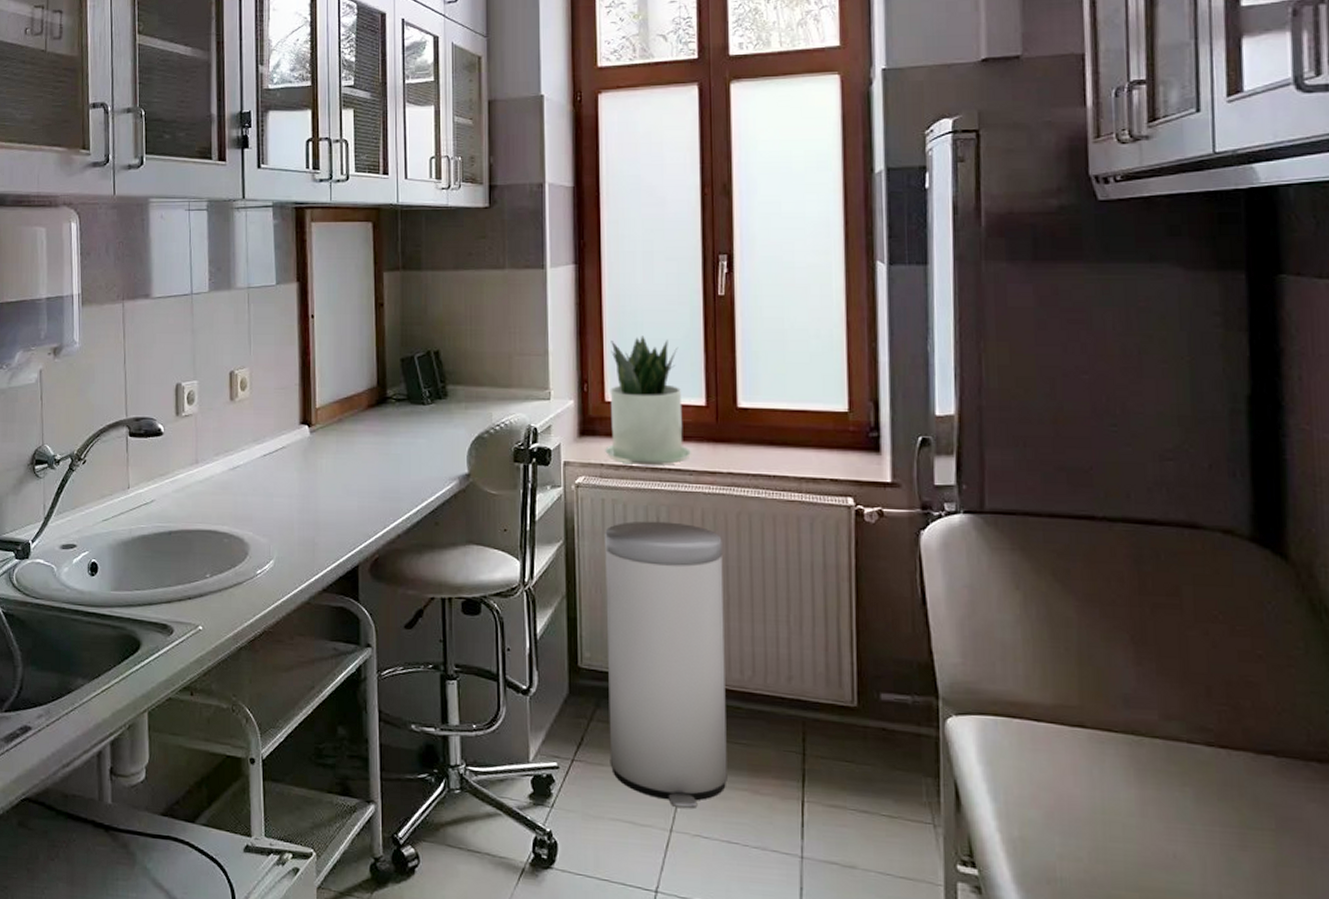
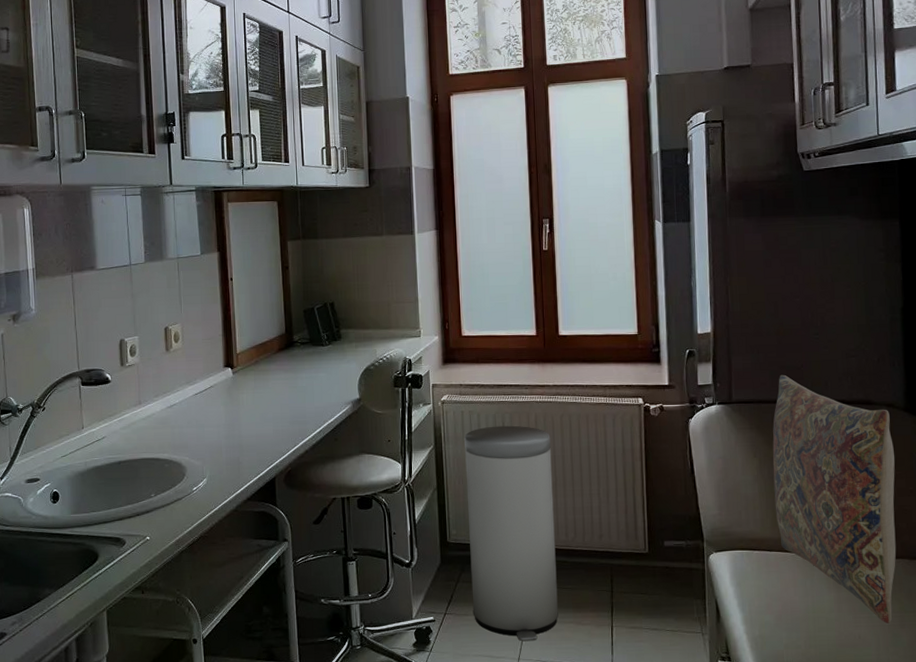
planter: present [605,335,692,466] -> none [463,283,527,384]
pillow: none [1044,478,1235,843] -> present [772,374,896,625]

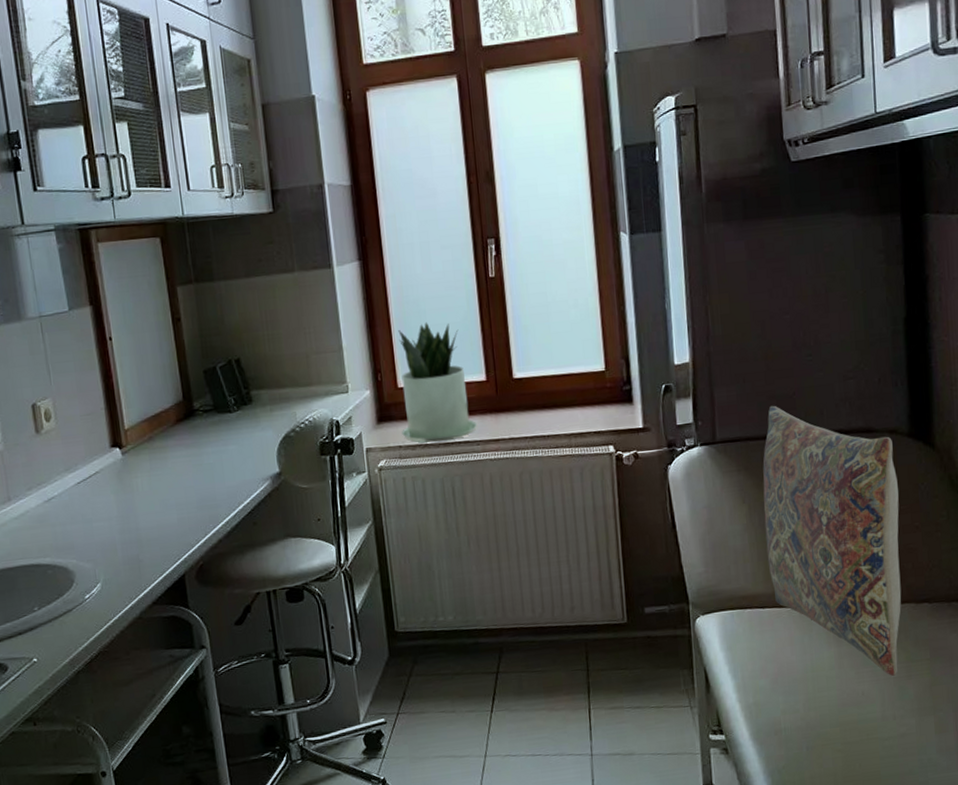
planter: none [463,283,527,384] -> present [398,322,478,443]
pedal bin: present [464,425,558,642] -> none [408,489,528,737]

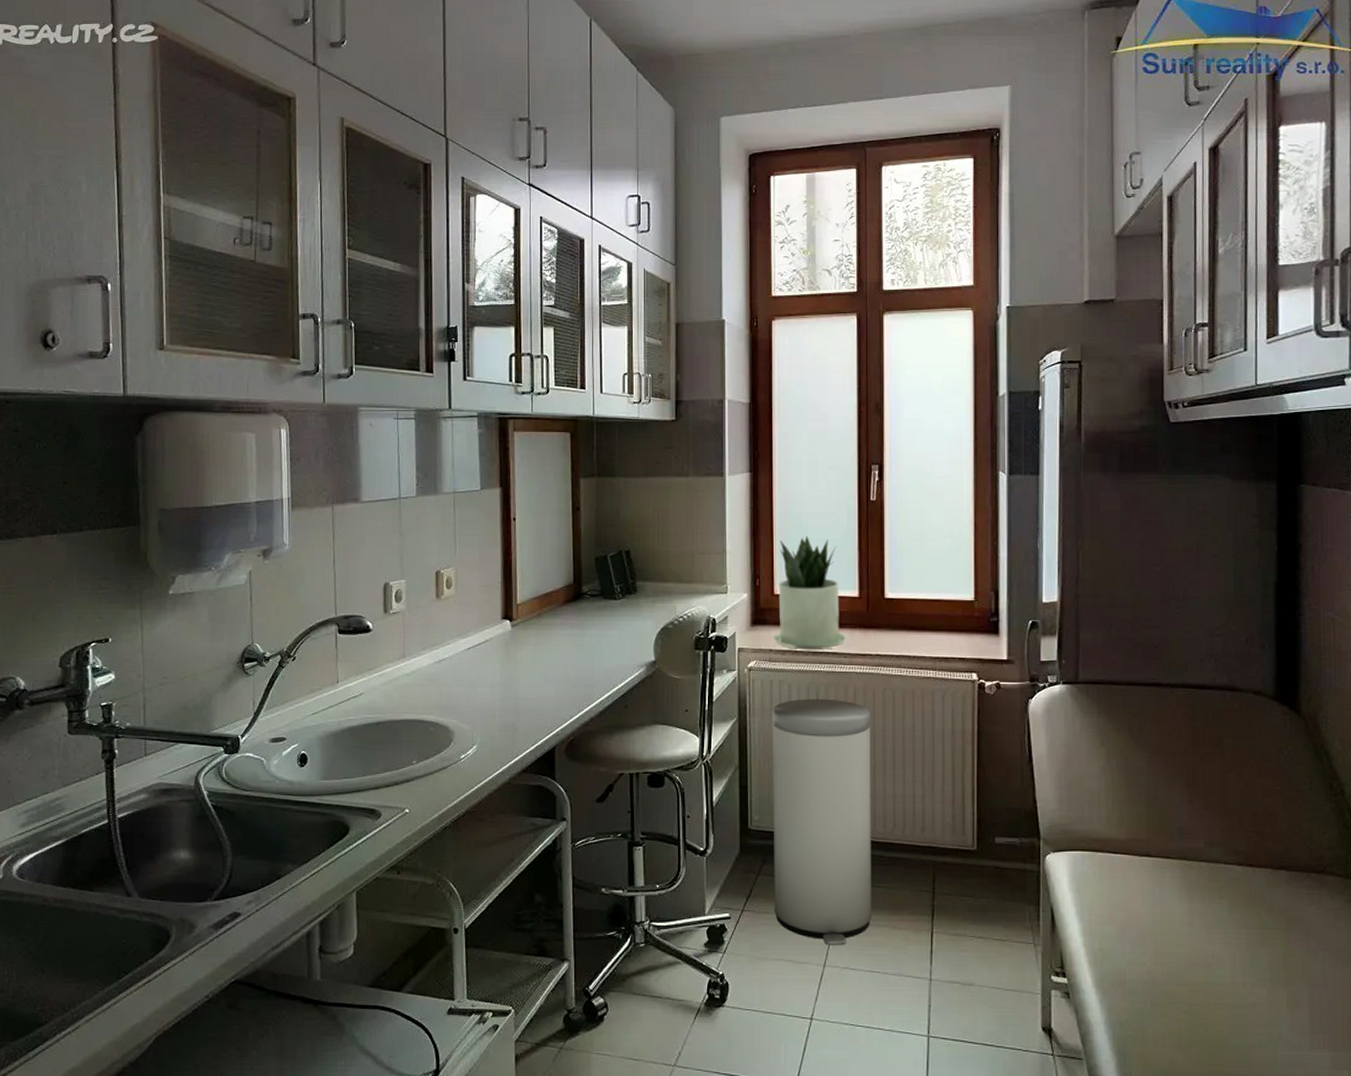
pedal bin: none [408,489,528,737] -> present [773,698,871,946]
pillow: present [763,405,902,677] -> none [1122,653,1261,942]

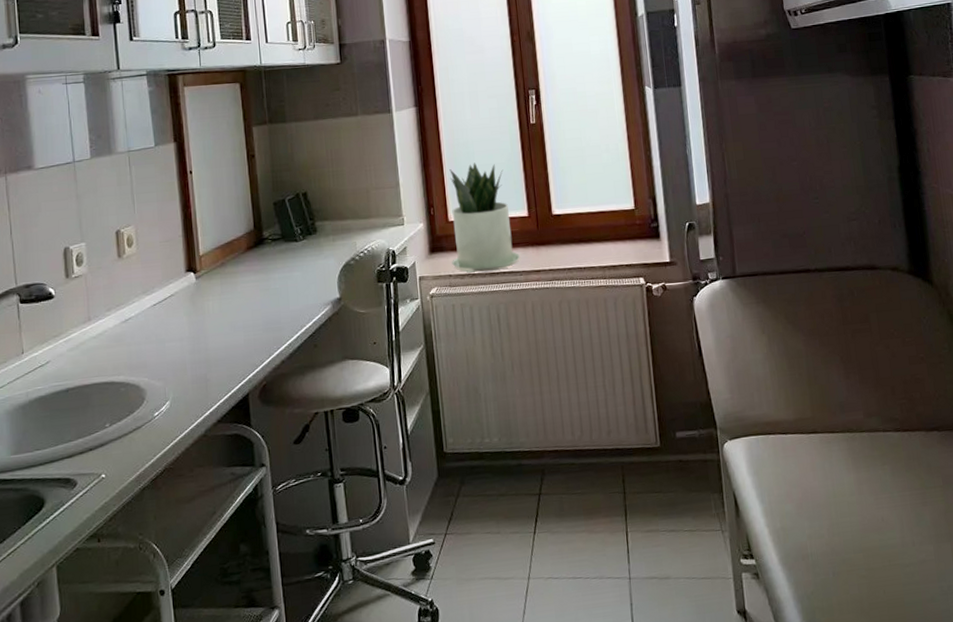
pedal bin: present [773,698,871,946] -> none [457,316,569,558]

